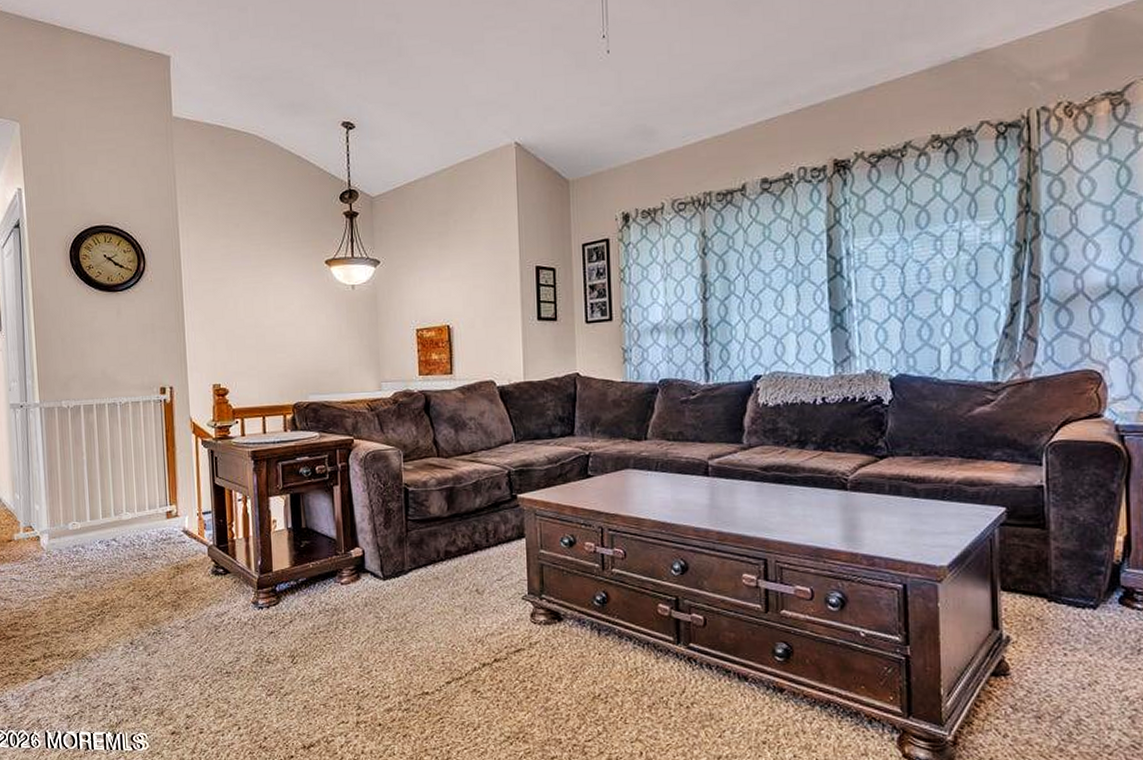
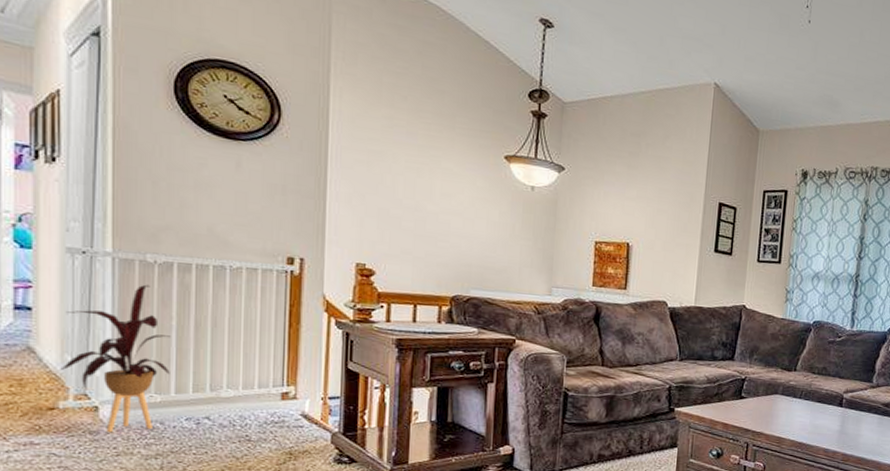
house plant: none [13,427,85,558] -> present [60,284,171,433]

